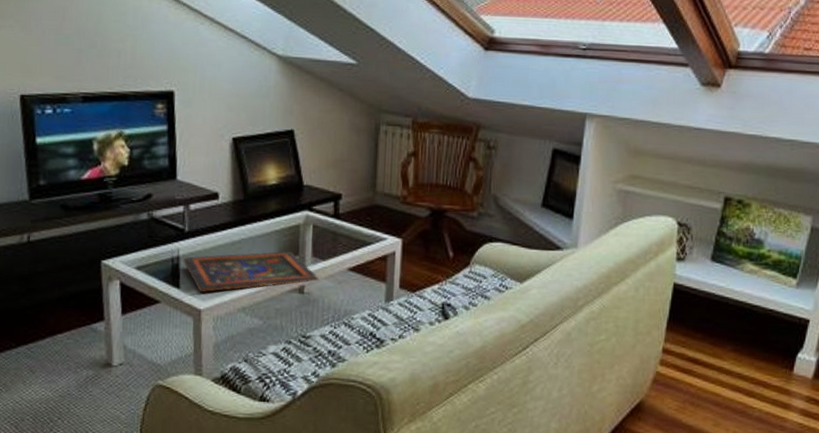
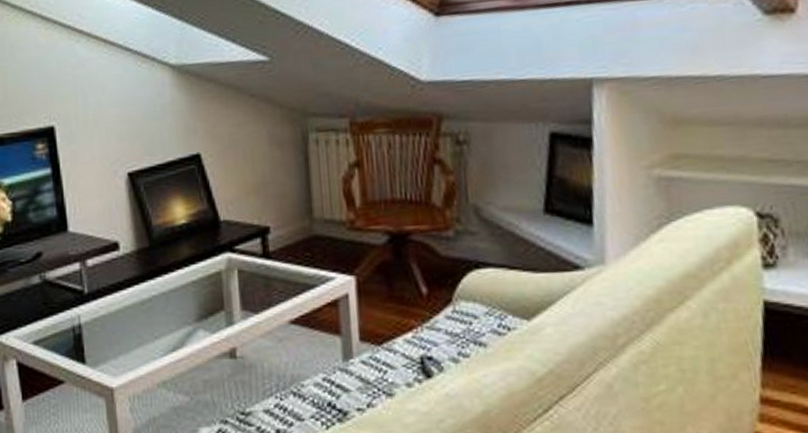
painted panel: present [183,251,320,293] -> none [86,306,255,367]

